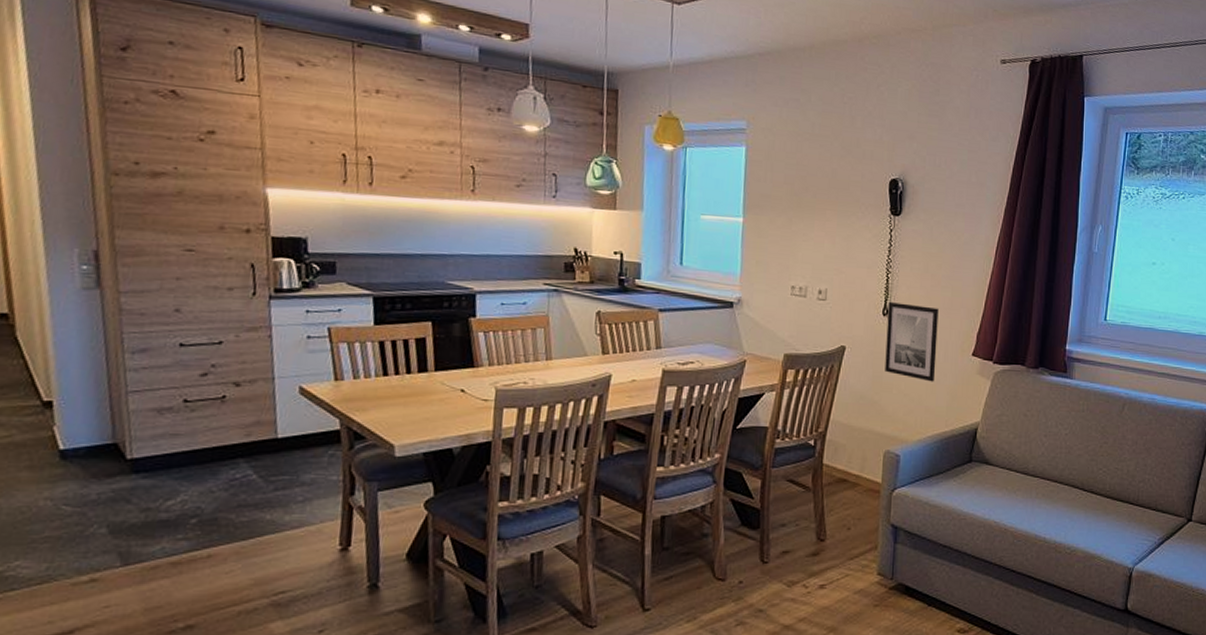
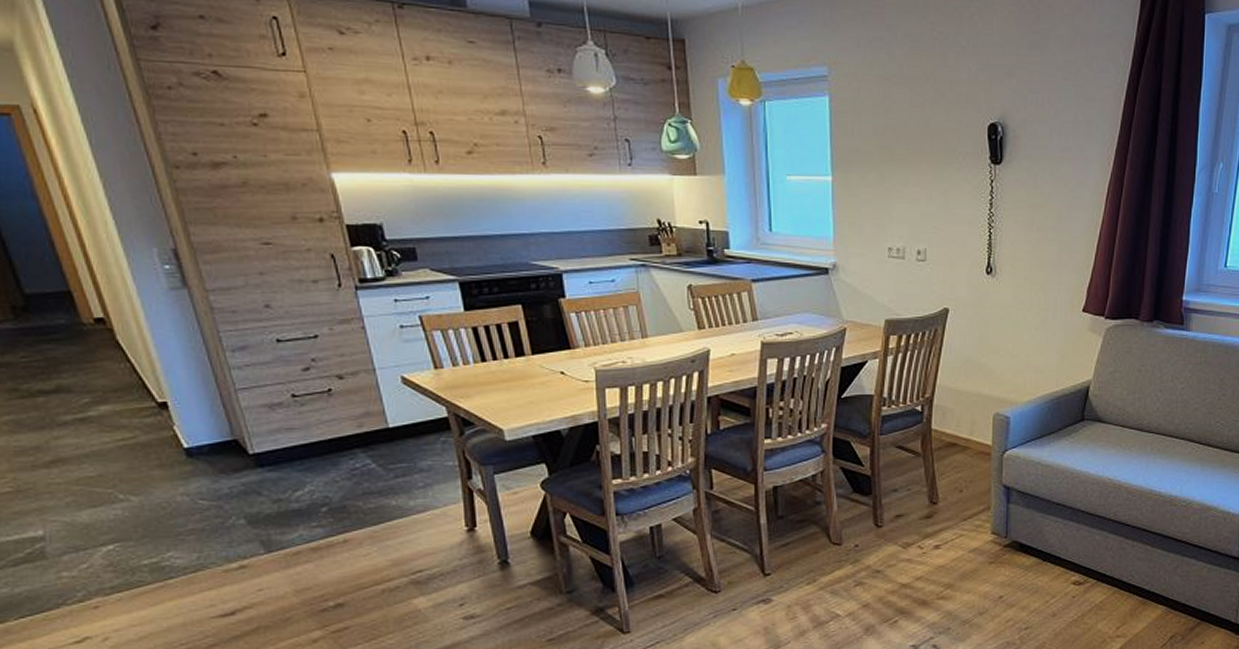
wall art: present [885,302,939,382] -> none [991,259,1046,341]

